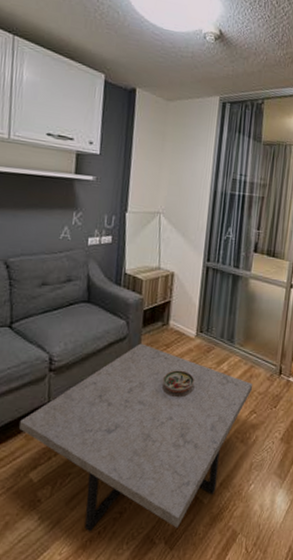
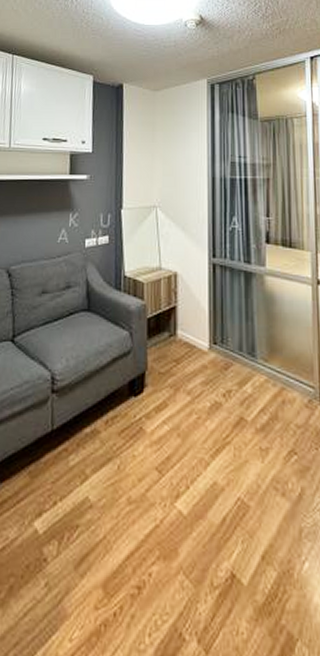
coffee table: present [19,343,253,532] -> none [23,359,288,620]
decorative bowl: present [162,370,195,394] -> none [174,392,214,424]

